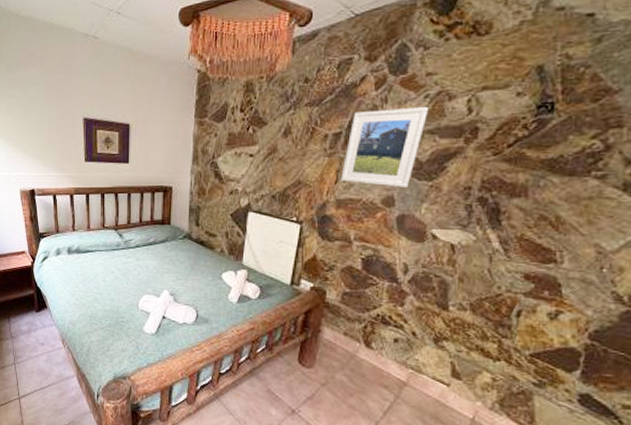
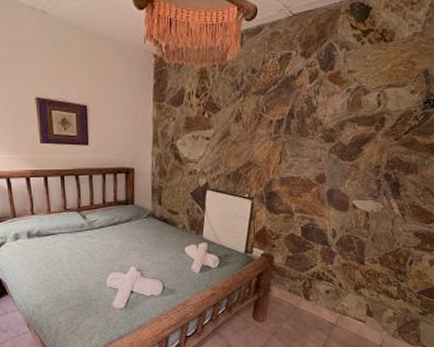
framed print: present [341,106,429,187] -> none [284,98,350,167]

